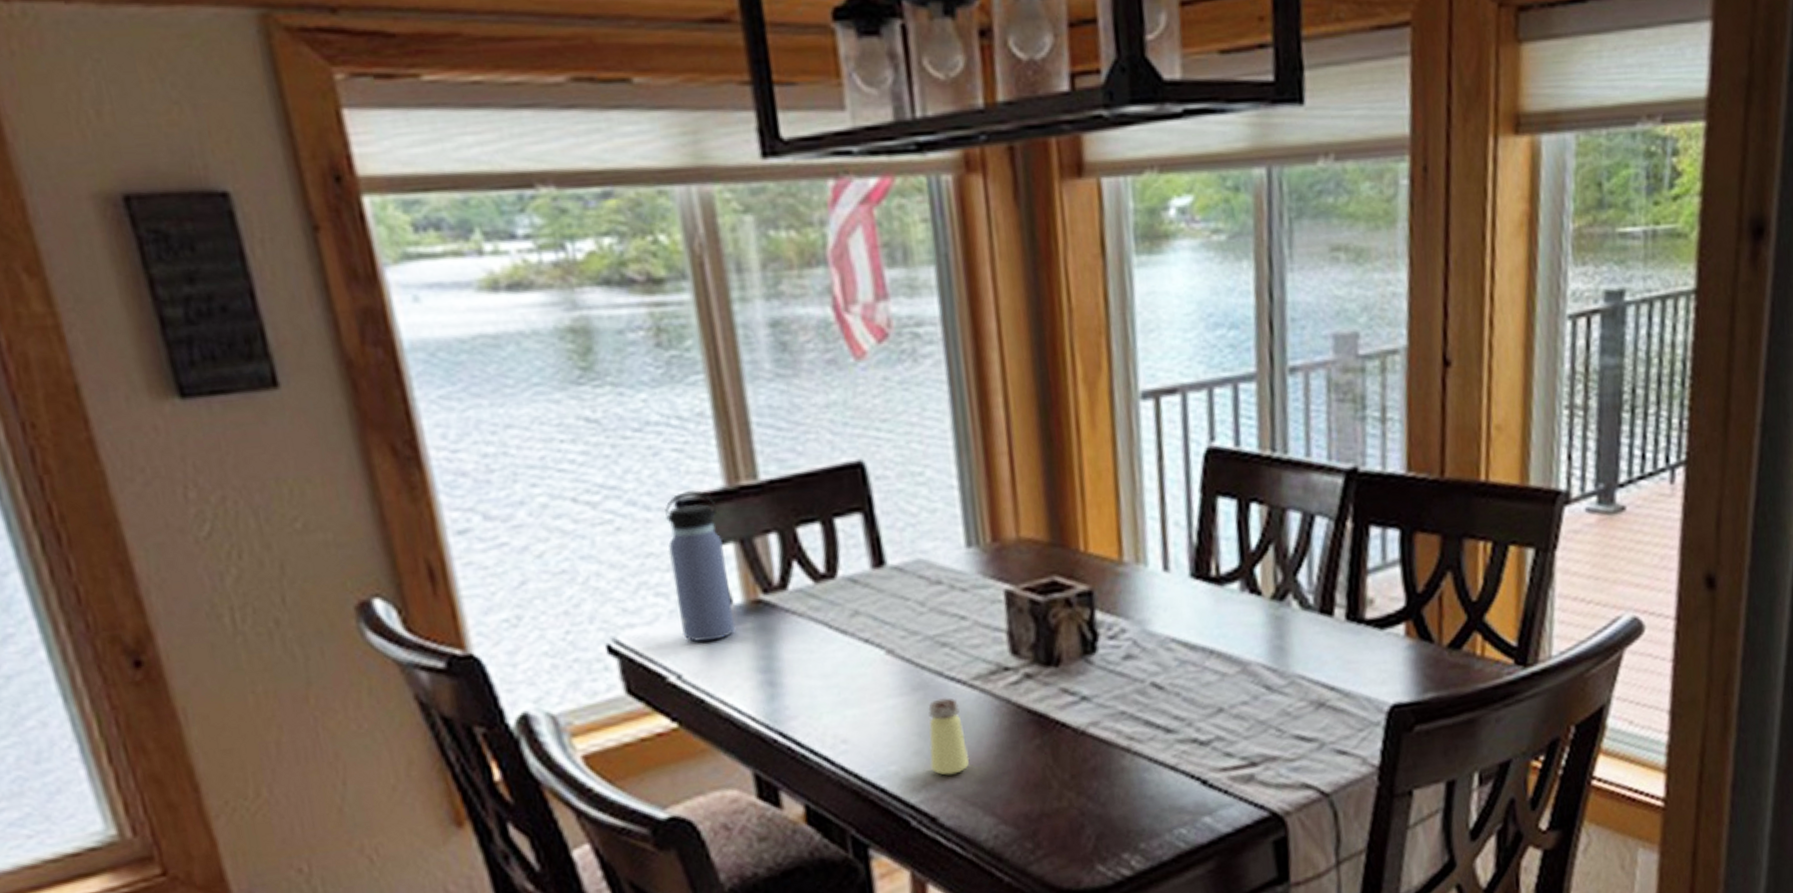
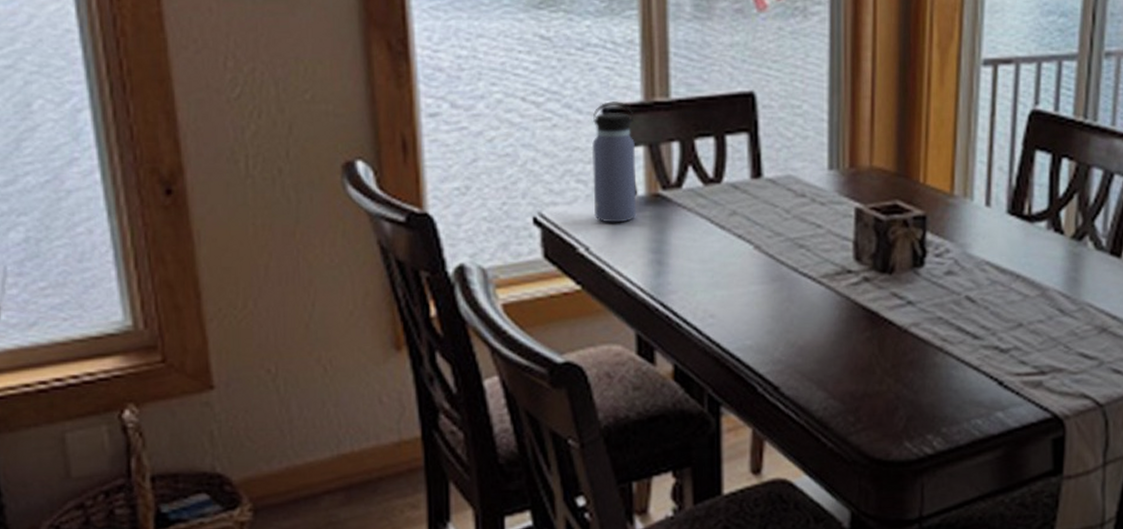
saltshaker: present [928,698,970,776] -> none [779,290,811,353]

